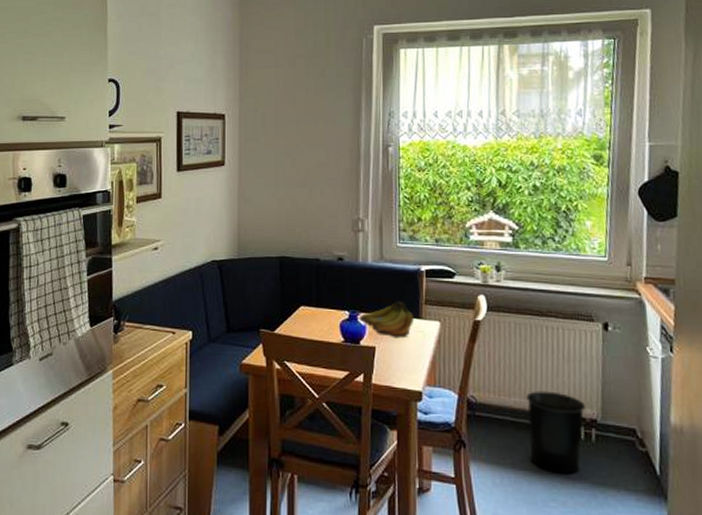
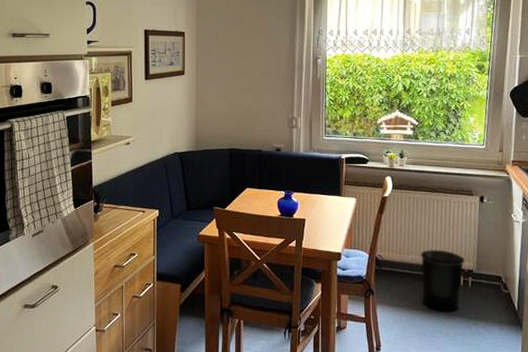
fruit: present [359,300,415,339] -> none [292,182,336,212]

